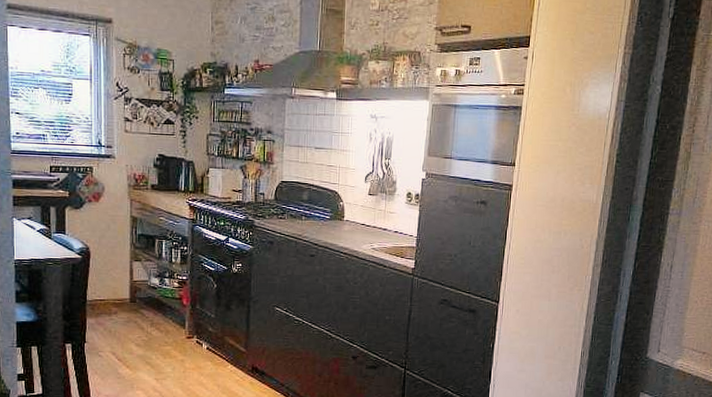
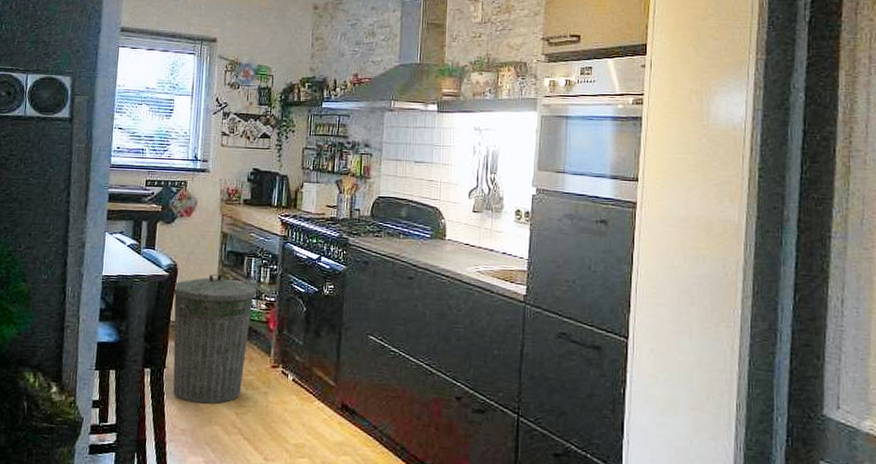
trash can: none [87,255,169,372] -> present [172,273,256,404]

